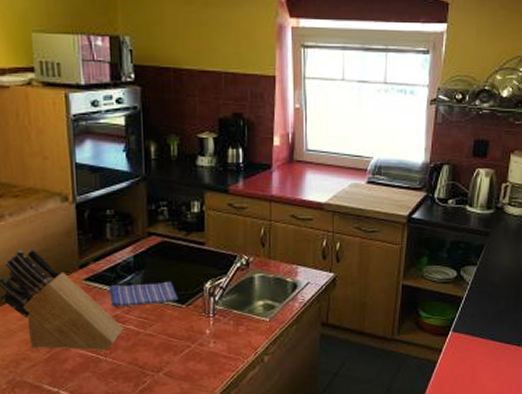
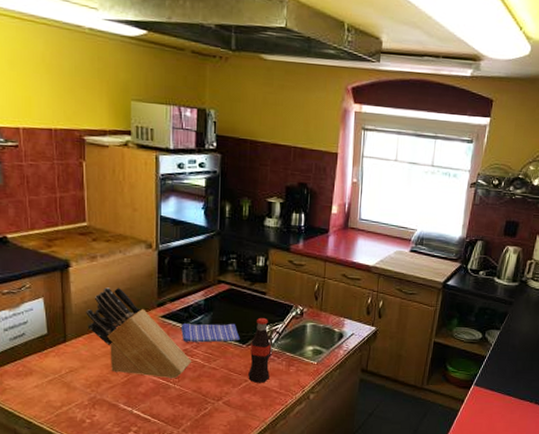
bottle: none [191,271,217,348] -> present [248,317,271,383]

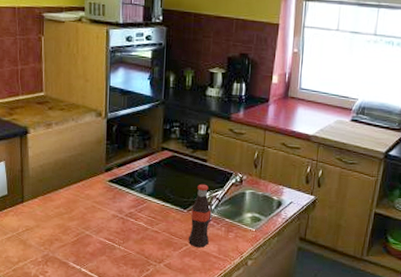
knife block: present [86,287,192,379] -> none [41,153,136,241]
dish towel: present [181,322,240,343] -> none [127,187,181,207]

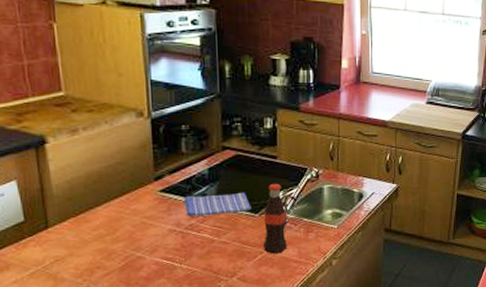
dish towel: none [127,187,181,207] -> present [184,192,251,217]

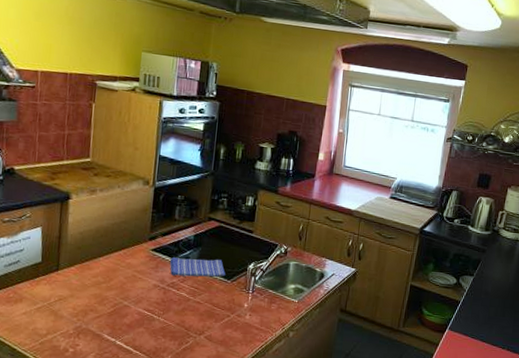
bottle: present [263,183,288,254] -> none [231,254,255,319]

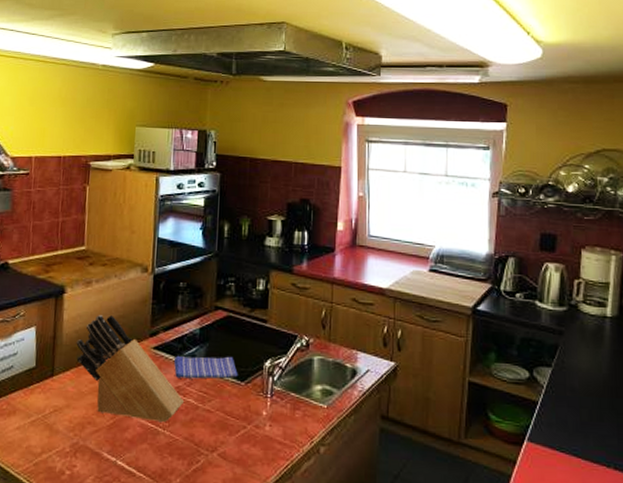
knife block: none [80,220,178,312] -> present [76,315,185,423]

